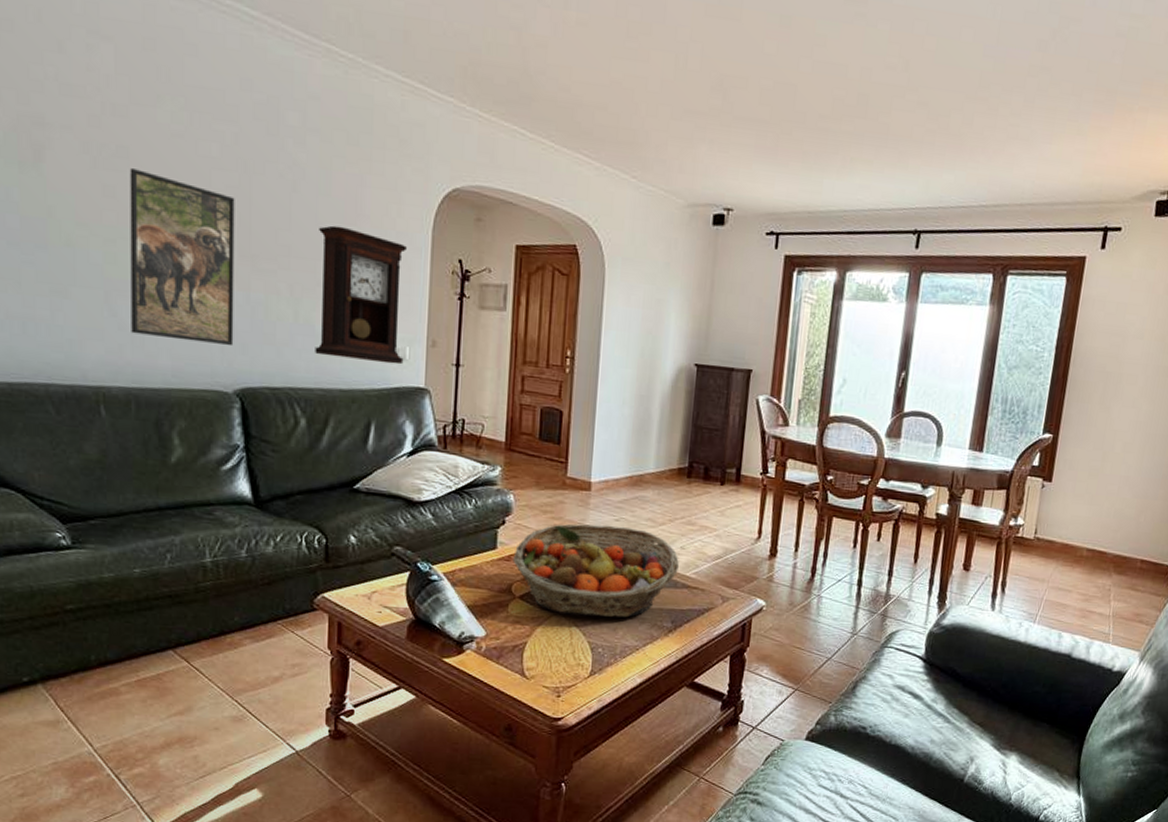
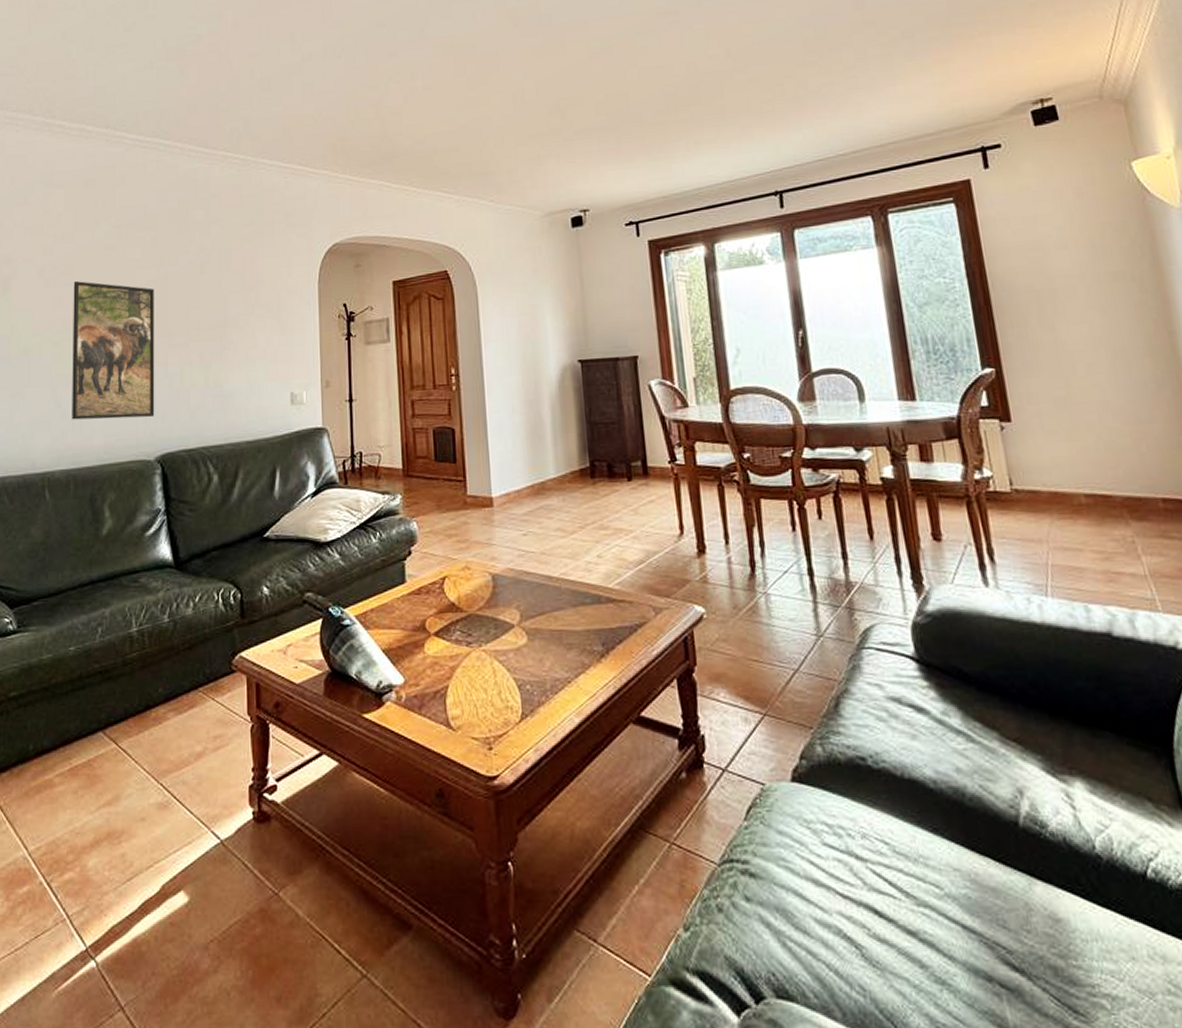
pendulum clock: present [315,225,407,365] -> none [223,294,302,412]
fruit basket: present [513,523,679,618] -> none [423,540,599,649]

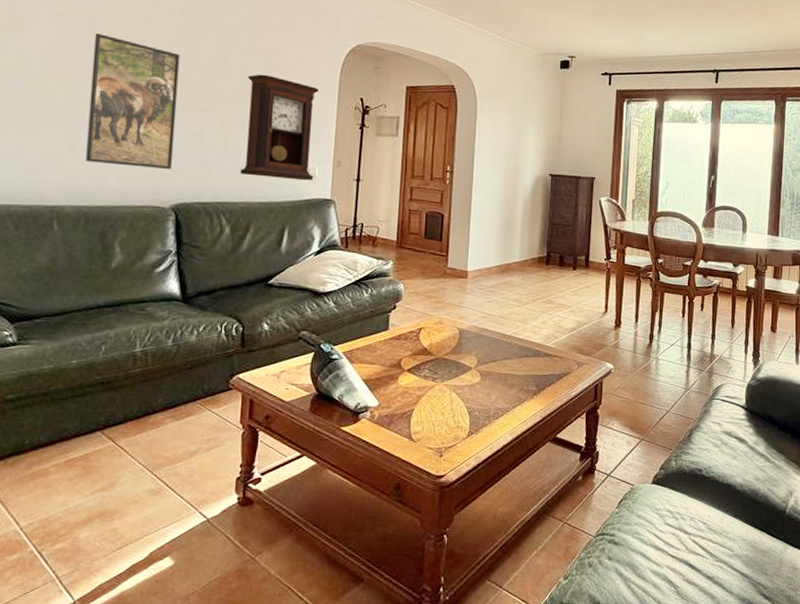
pendulum clock: none [223,294,302,412] -> present [240,74,319,181]

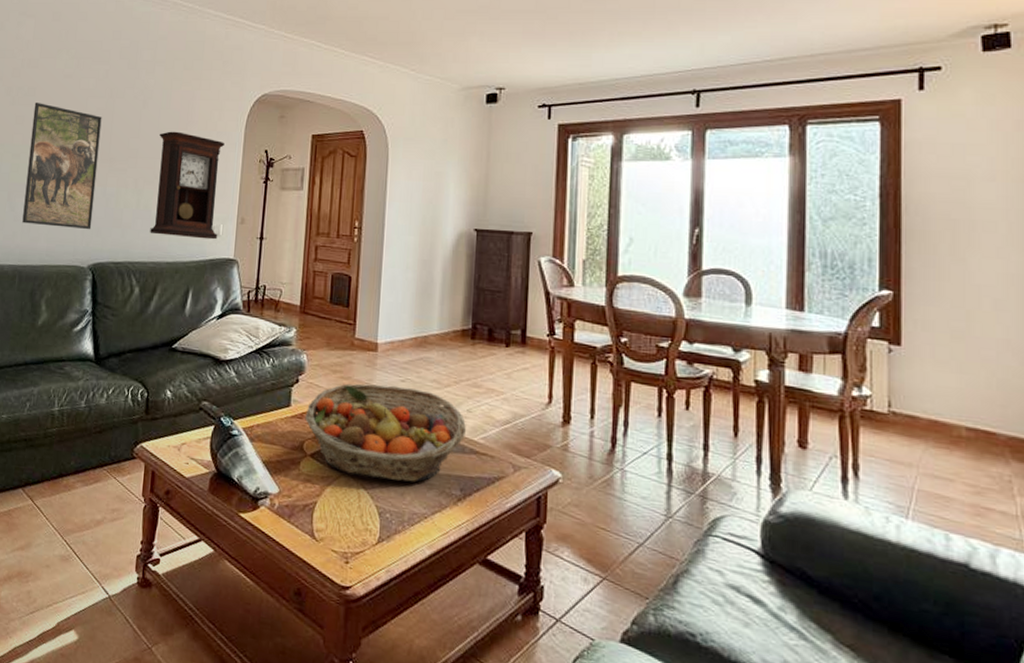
fruit basket: none [402,306,541,385] -> present [305,383,466,483]

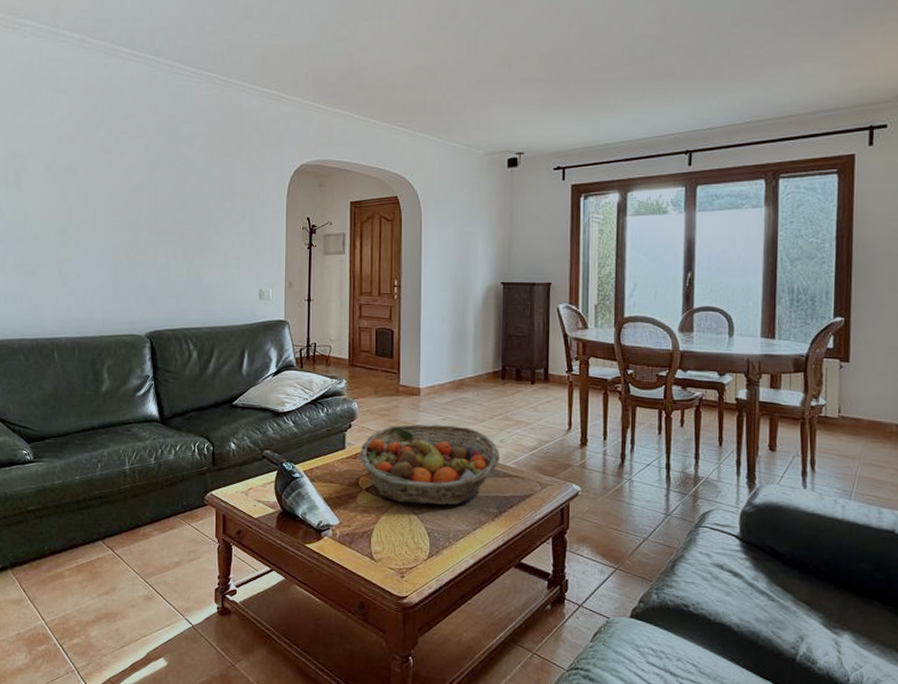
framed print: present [22,103,102,230] -> none [76,179,146,300]
pendulum clock: present [150,131,224,240] -> none [203,203,268,304]

